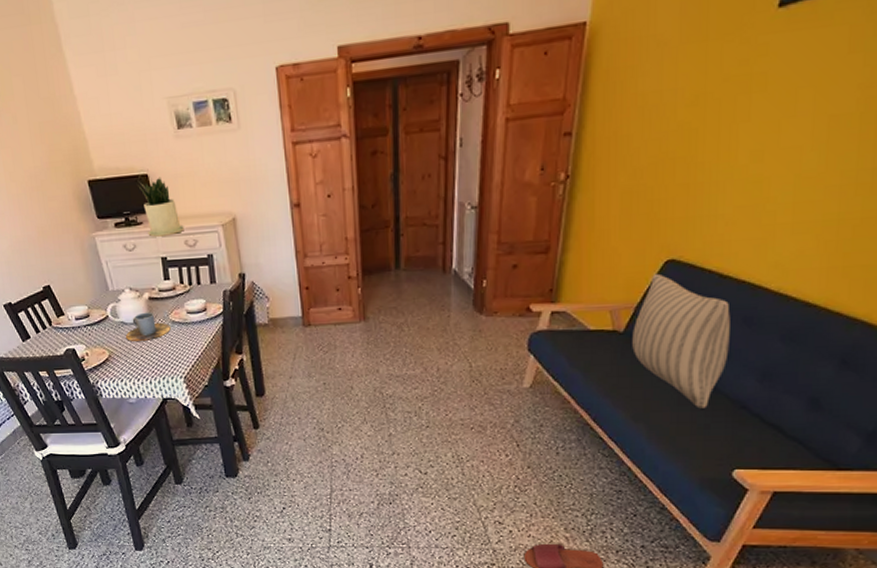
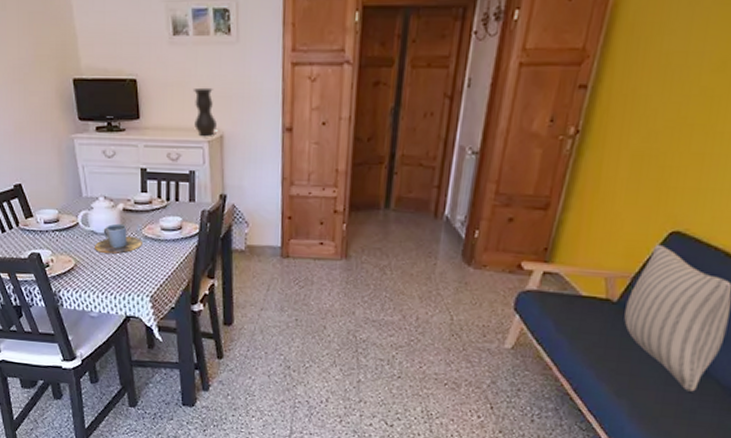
planter: present [138,177,184,237] -> none [125,83,168,147]
vase: none [202,174,228,220] -> present [192,87,217,136]

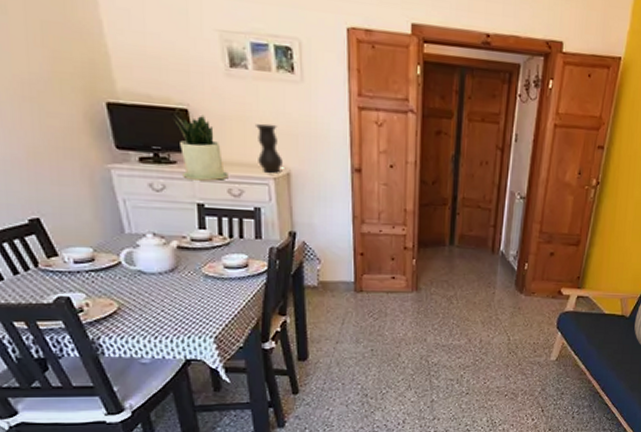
cup: present [94,223,142,254] -> none [142,262,202,294]
planter: none [125,83,168,147] -> present [174,115,228,182]

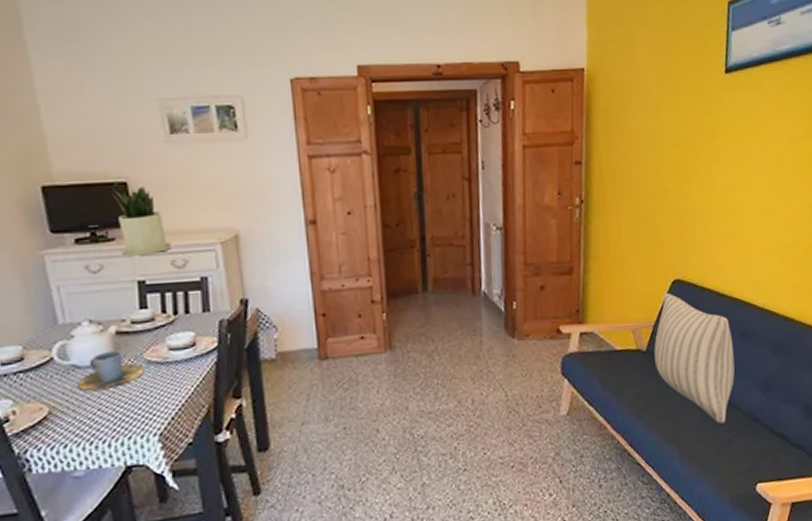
cup: none [142,262,202,294] -> present [76,350,144,391]
vase: present [254,123,282,173] -> none [198,185,230,237]

